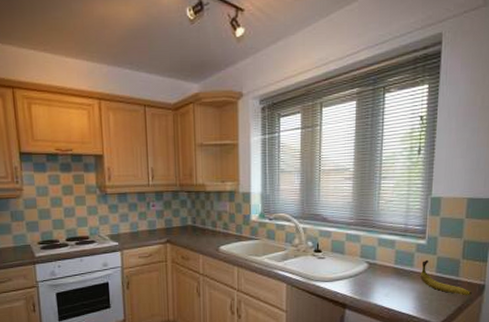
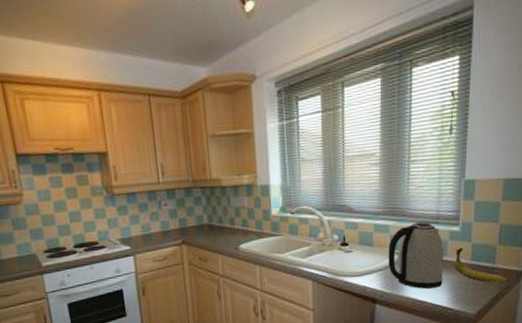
kettle: none [358,234,411,297] -> present [388,222,444,289]

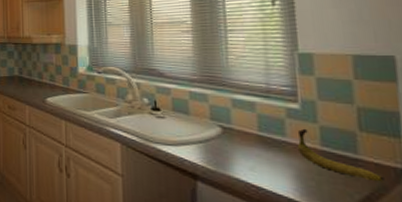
kettle: present [388,222,444,289] -> none [208,94,285,173]

